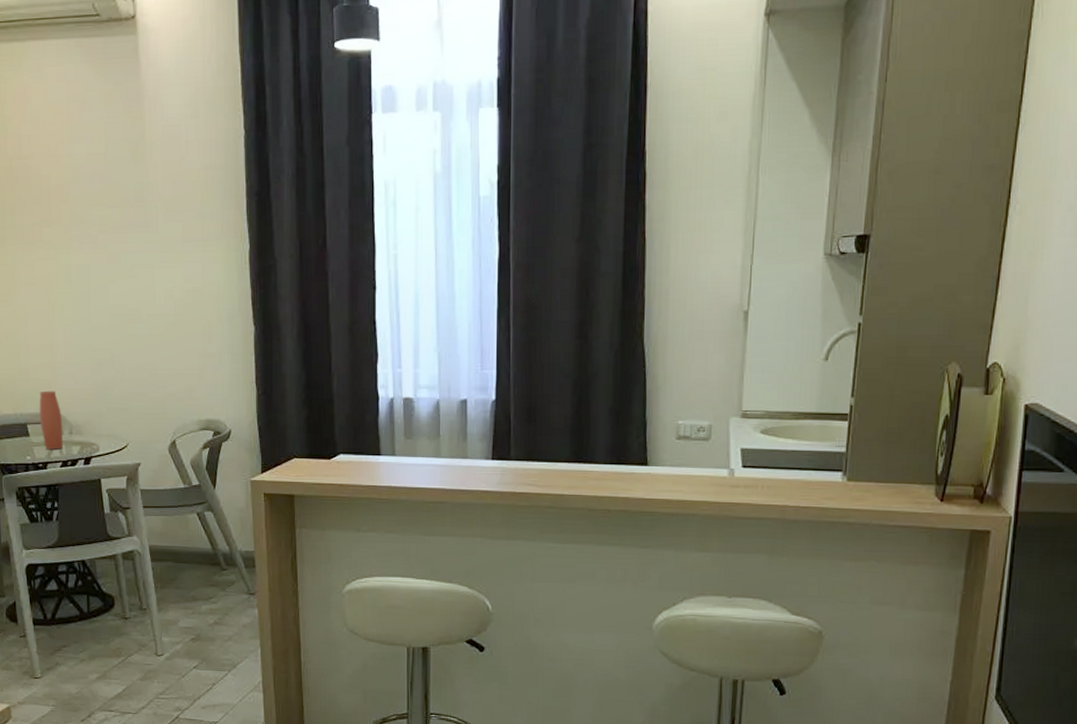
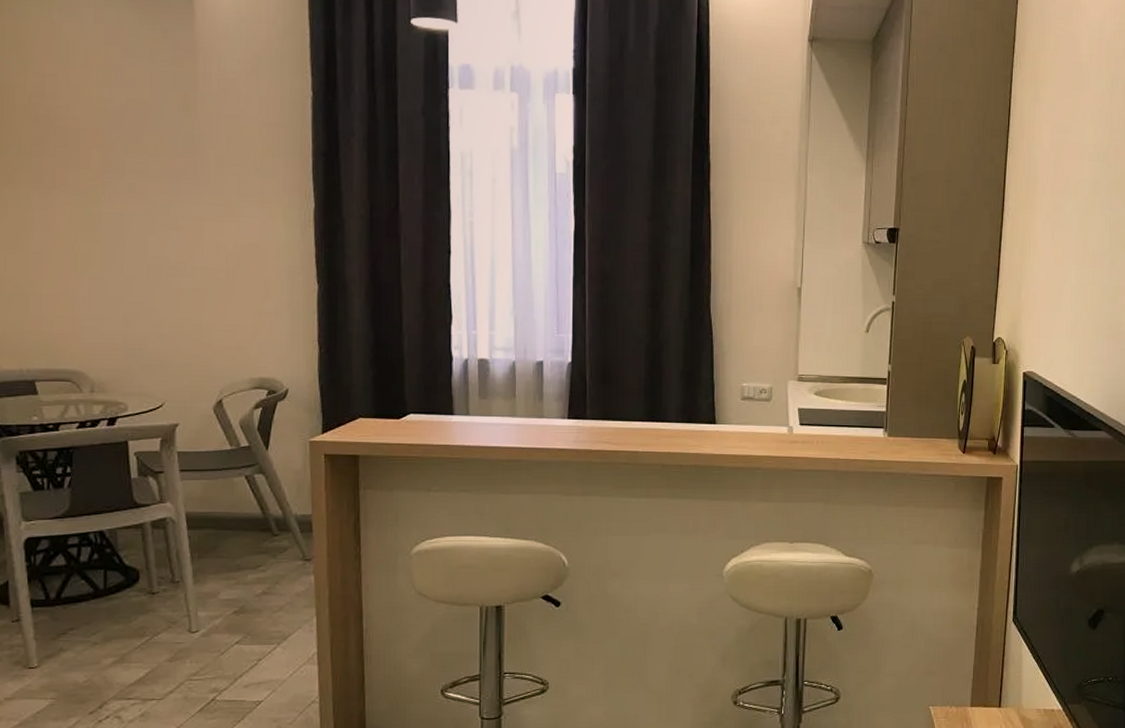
vase: present [39,390,64,450] -> none [52,345,83,409]

